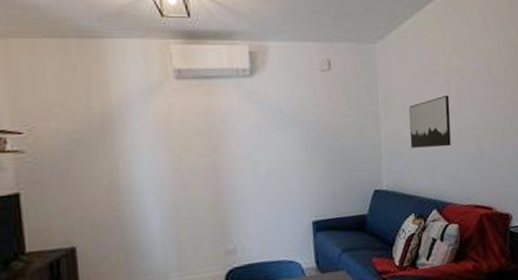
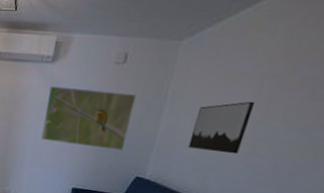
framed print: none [255,101,354,172] -> present [41,86,136,151]

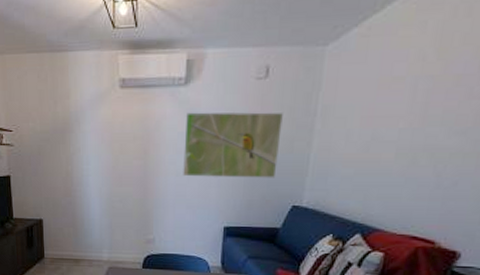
wall art: present [188,101,254,154] -> none [345,107,410,168]

